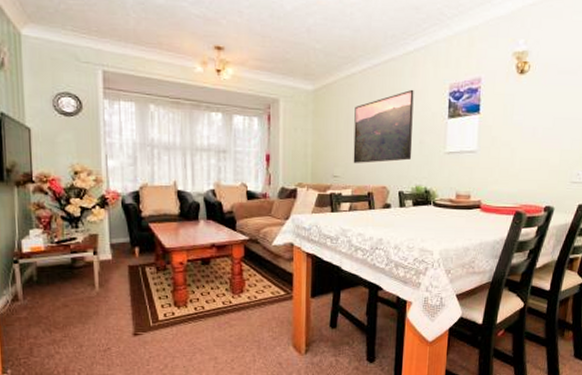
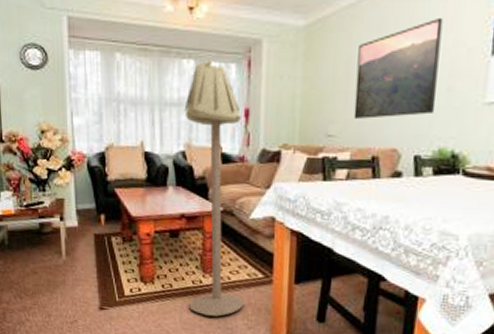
floor lamp: none [213,113,269,331] -> present [184,59,244,317]

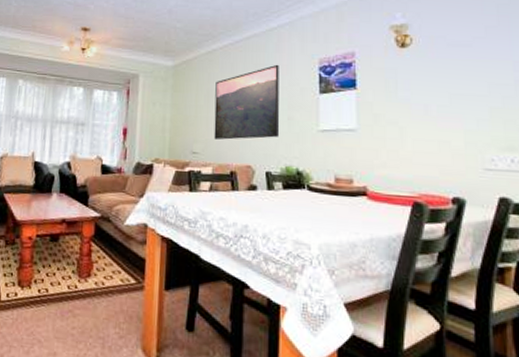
floor lamp: present [184,59,244,317] -> none [63,88,120,324]

